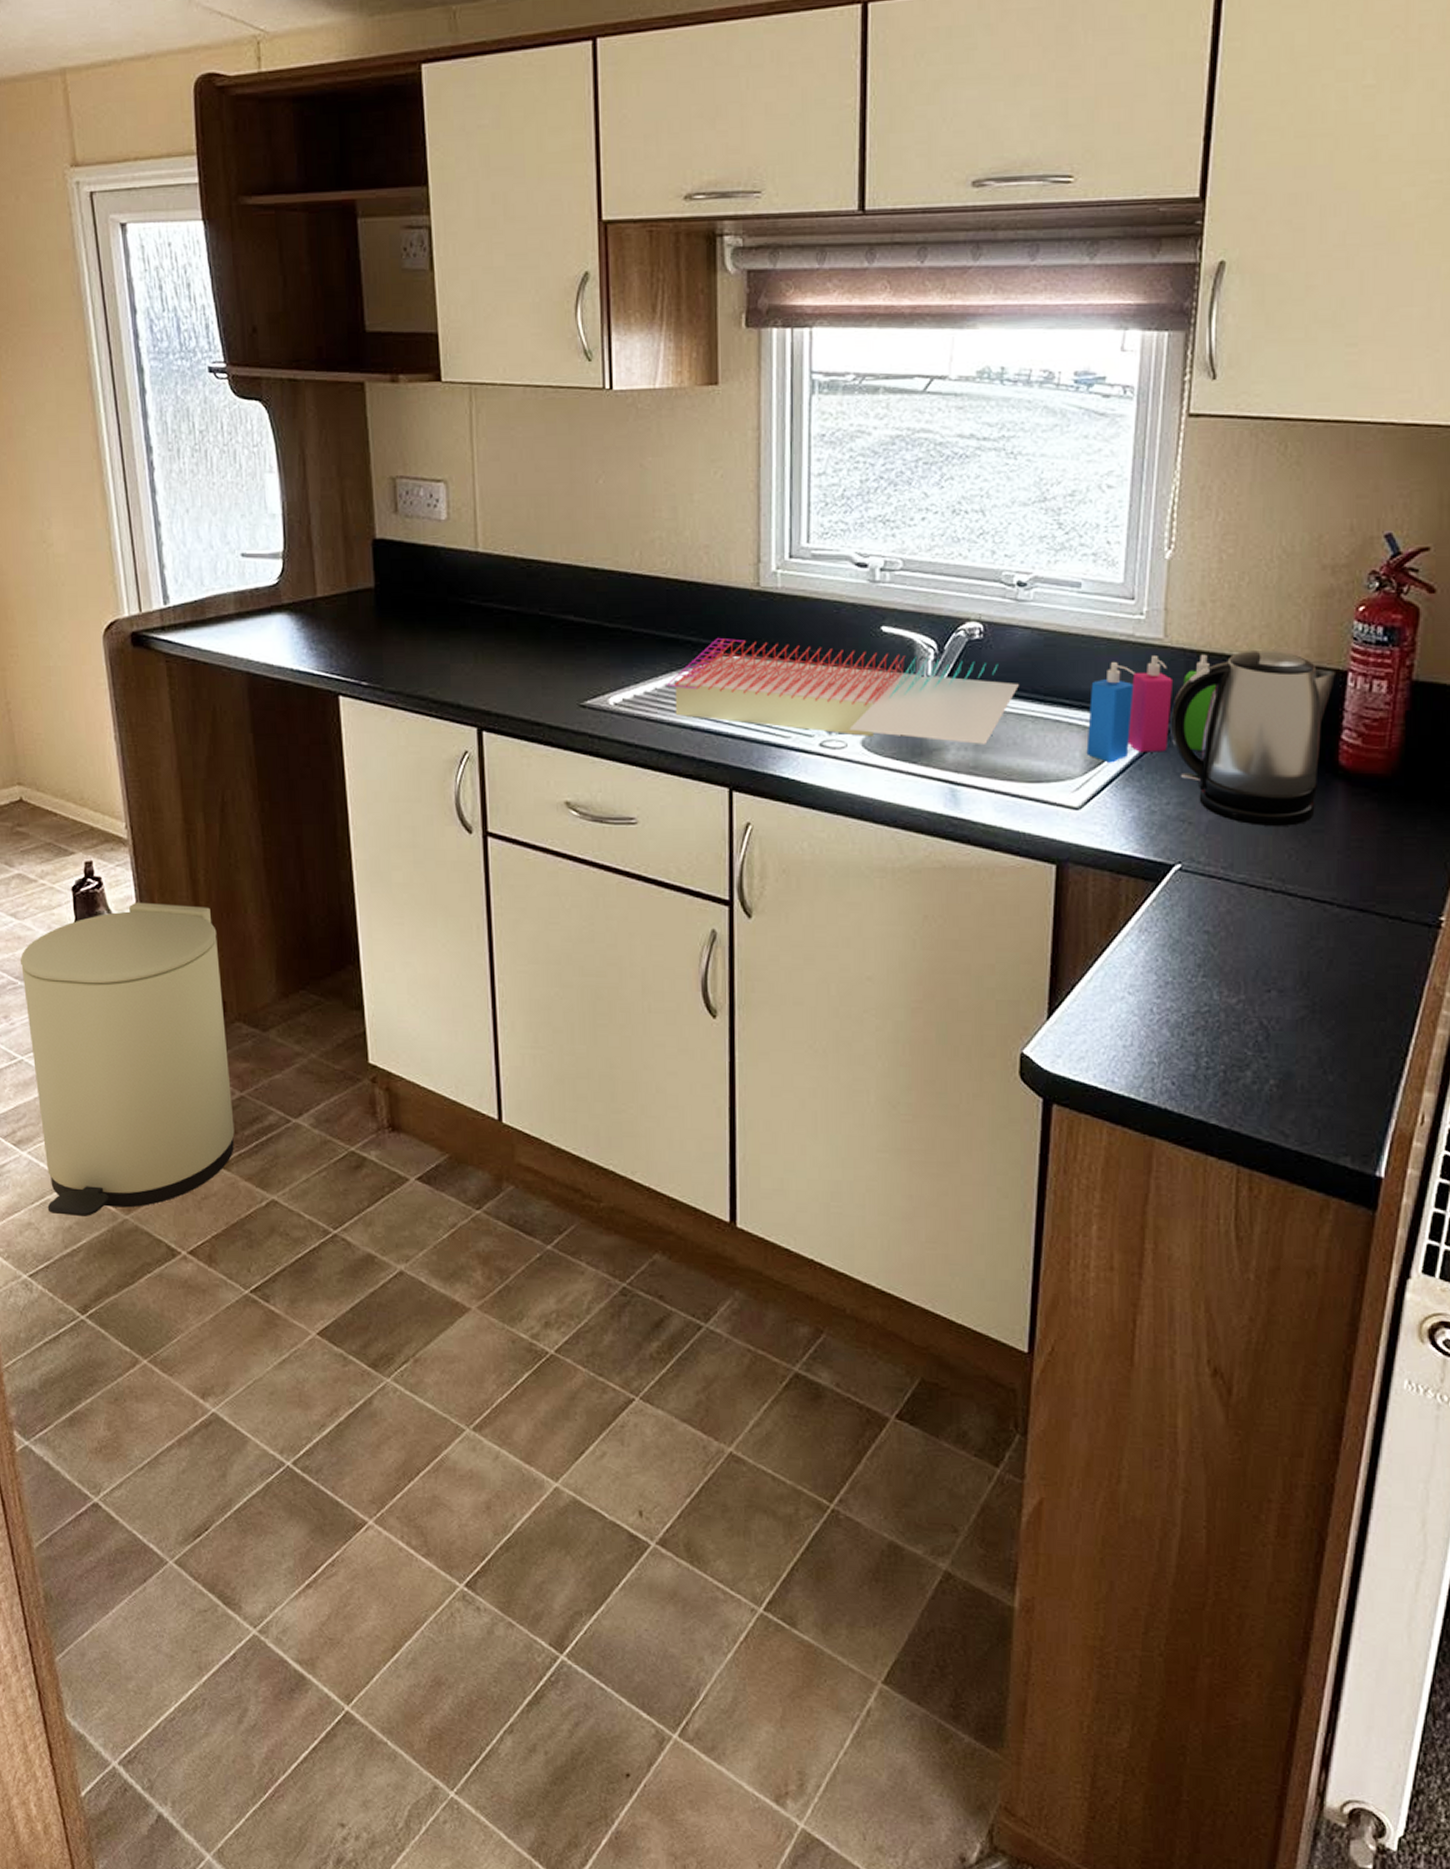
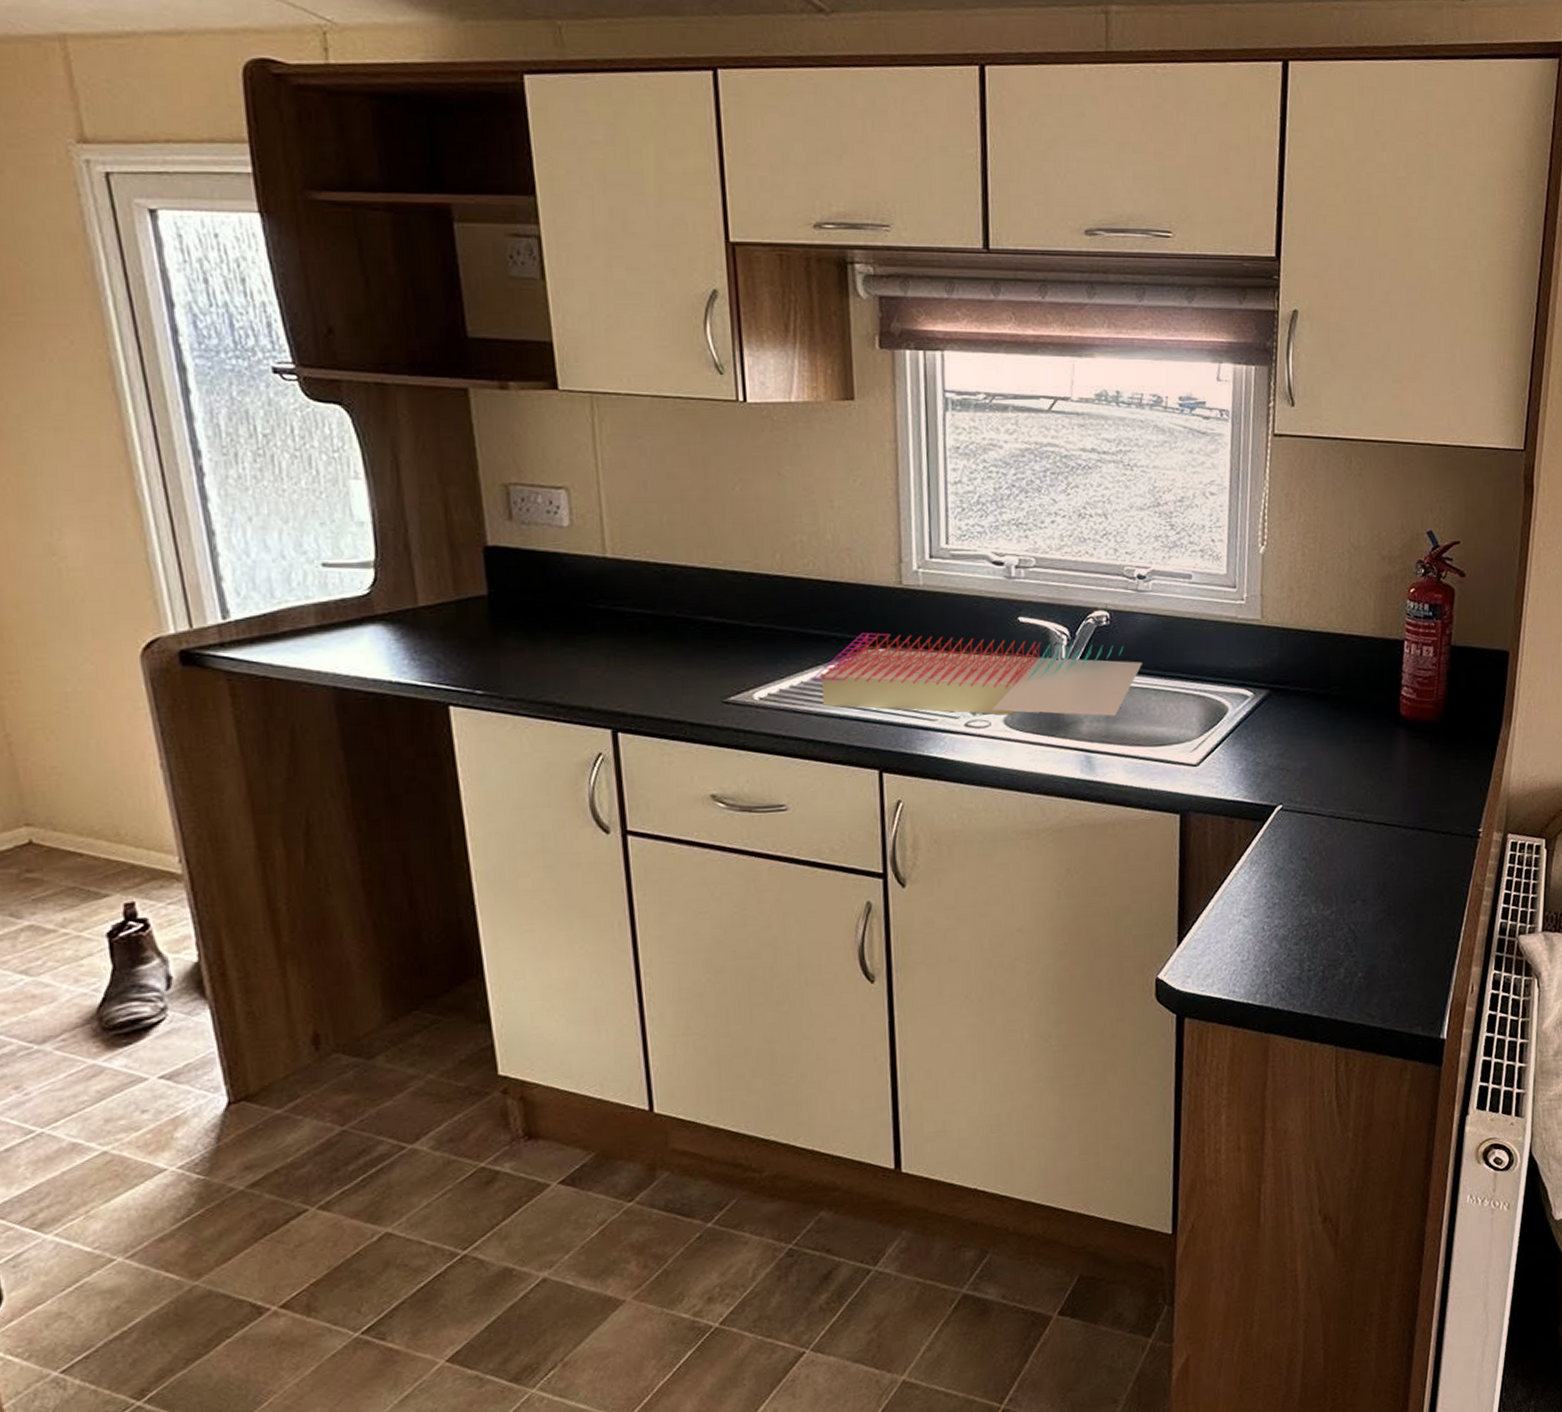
pedal bin: present [19,902,235,1216] -> none [34,937,336,1297]
soap dispenser: present [1086,654,1217,763] -> none [1201,631,1305,725]
kettle: present [1169,651,1335,826] -> none [1268,626,1395,769]

